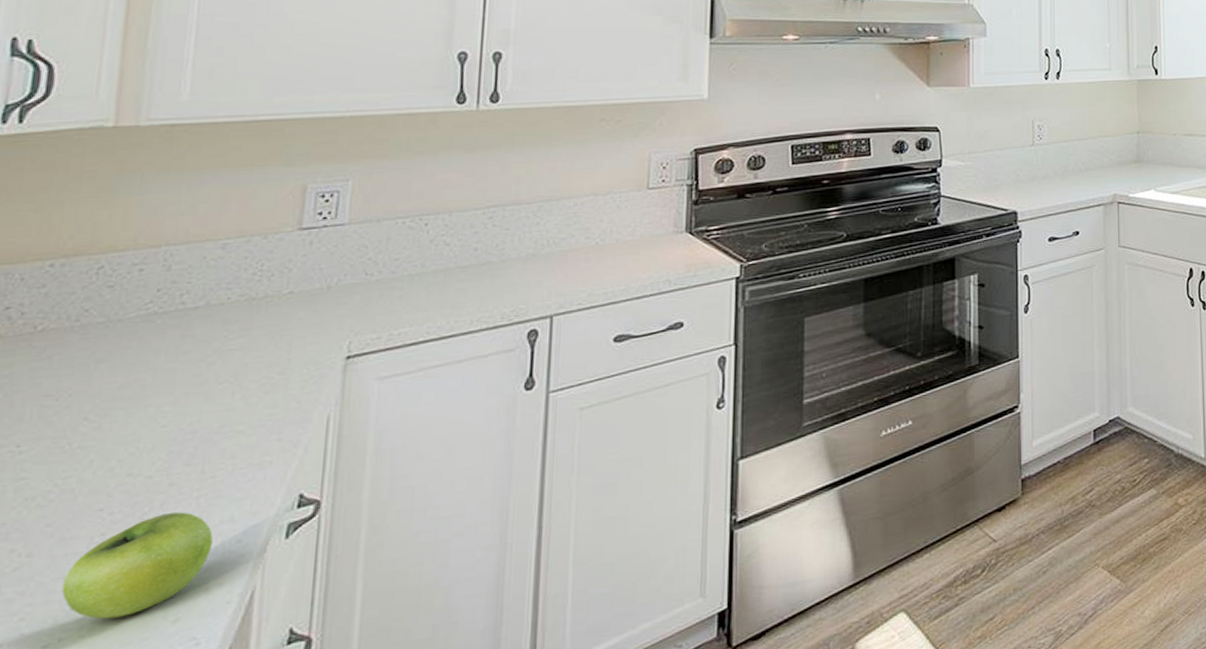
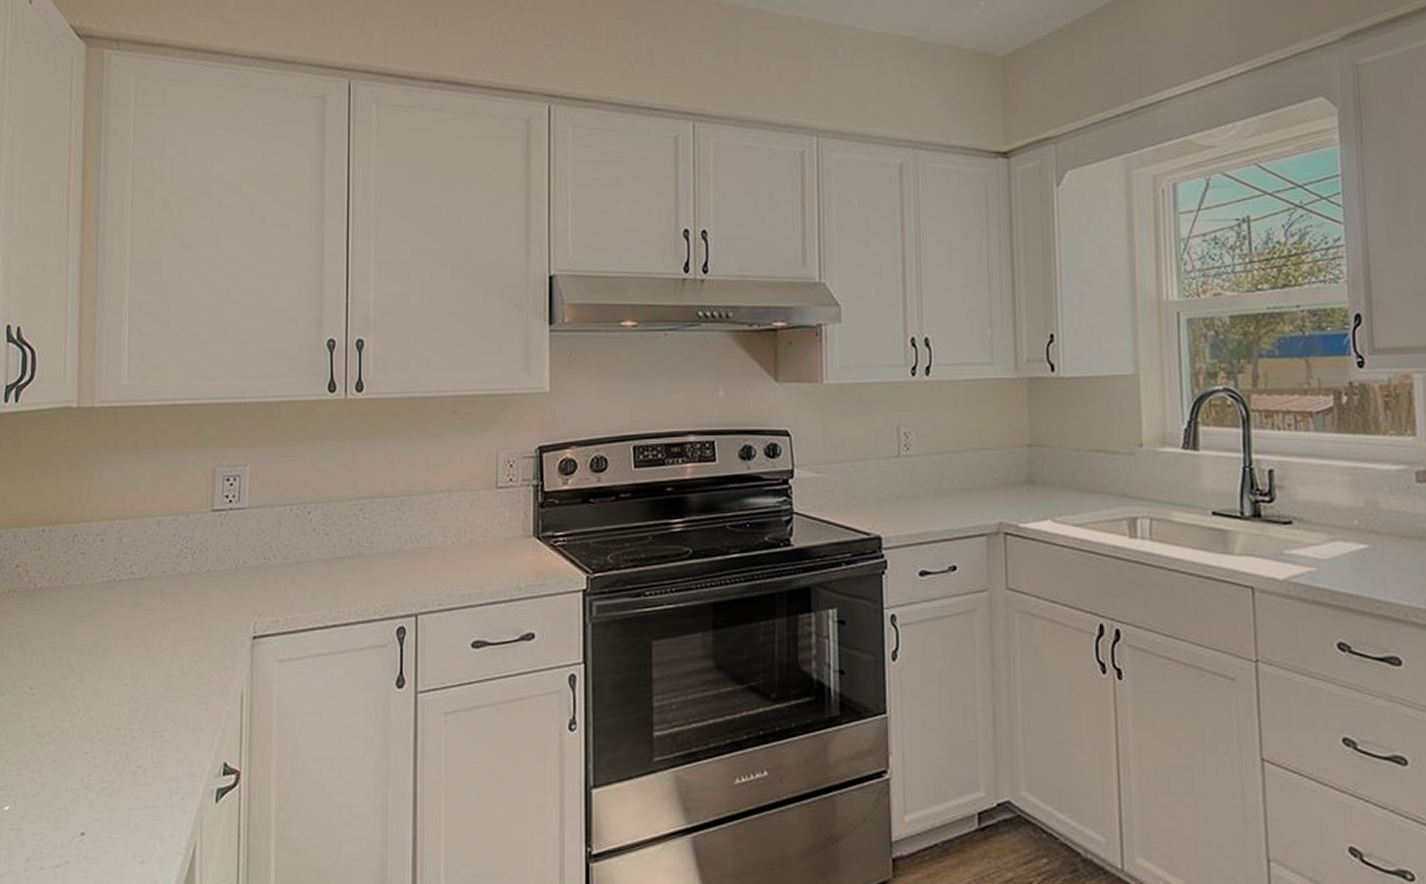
fruit: present [61,512,213,620] -> none [65,763,164,851]

